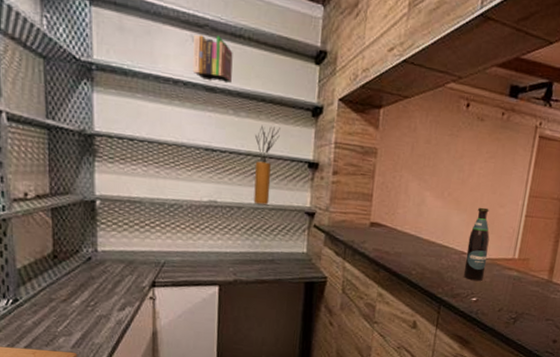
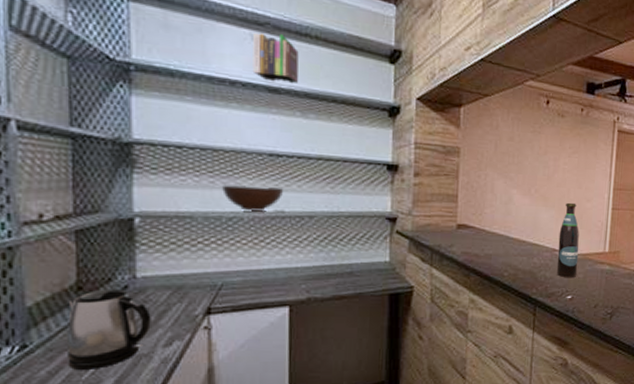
kettle: none [47,259,109,324] -> present [68,289,151,370]
bowl: none [166,175,217,201] -> present [222,185,284,212]
vase: present [253,125,280,206] -> none [327,127,355,213]

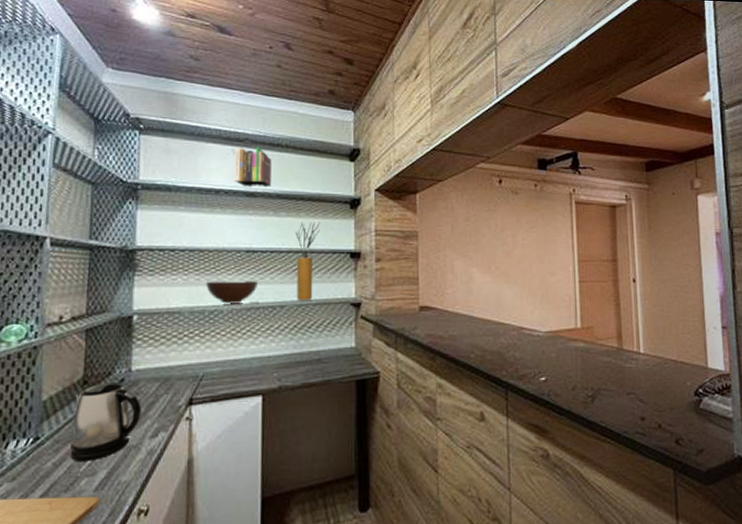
vase: none [327,127,355,213] -> present [296,222,320,301]
bottle: present [556,202,579,277] -> none [525,278,549,357]

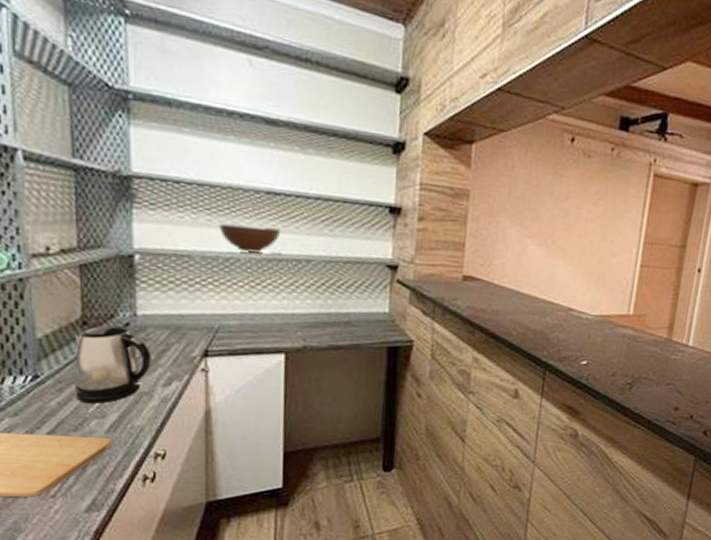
books: present [233,147,272,188] -> none [250,57,298,116]
vase: present [296,222,320,301] -> none [325,163,356,258]

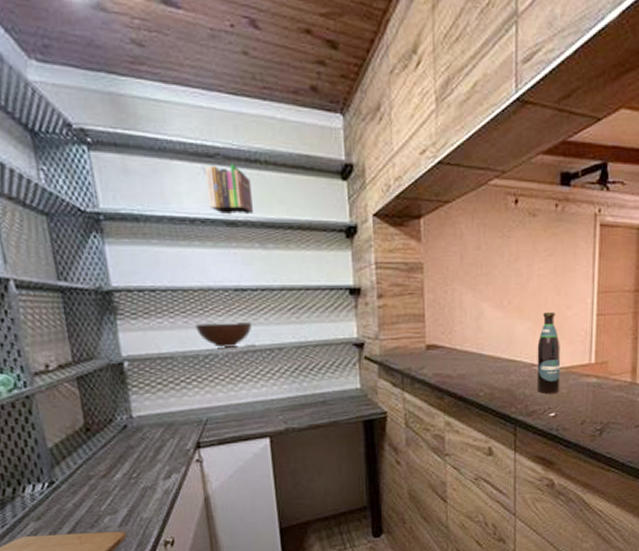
kettle: present [74,325,151,404] -> none [80,429,151,502]
books: none [250,57,298,116] -> present [205,164,253,215]
bottle: none [571,256,601,341] -> present [536,311,561,393]

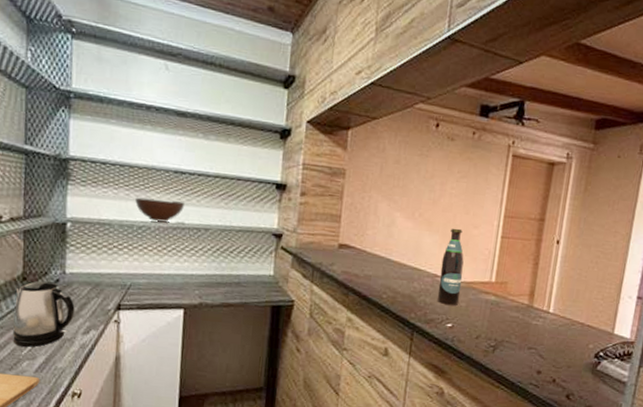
kettle: none [80,429,151,502] -> present [13,281,75,347]
books: present [205,164,253,215] -> none [165,62,204,108]

